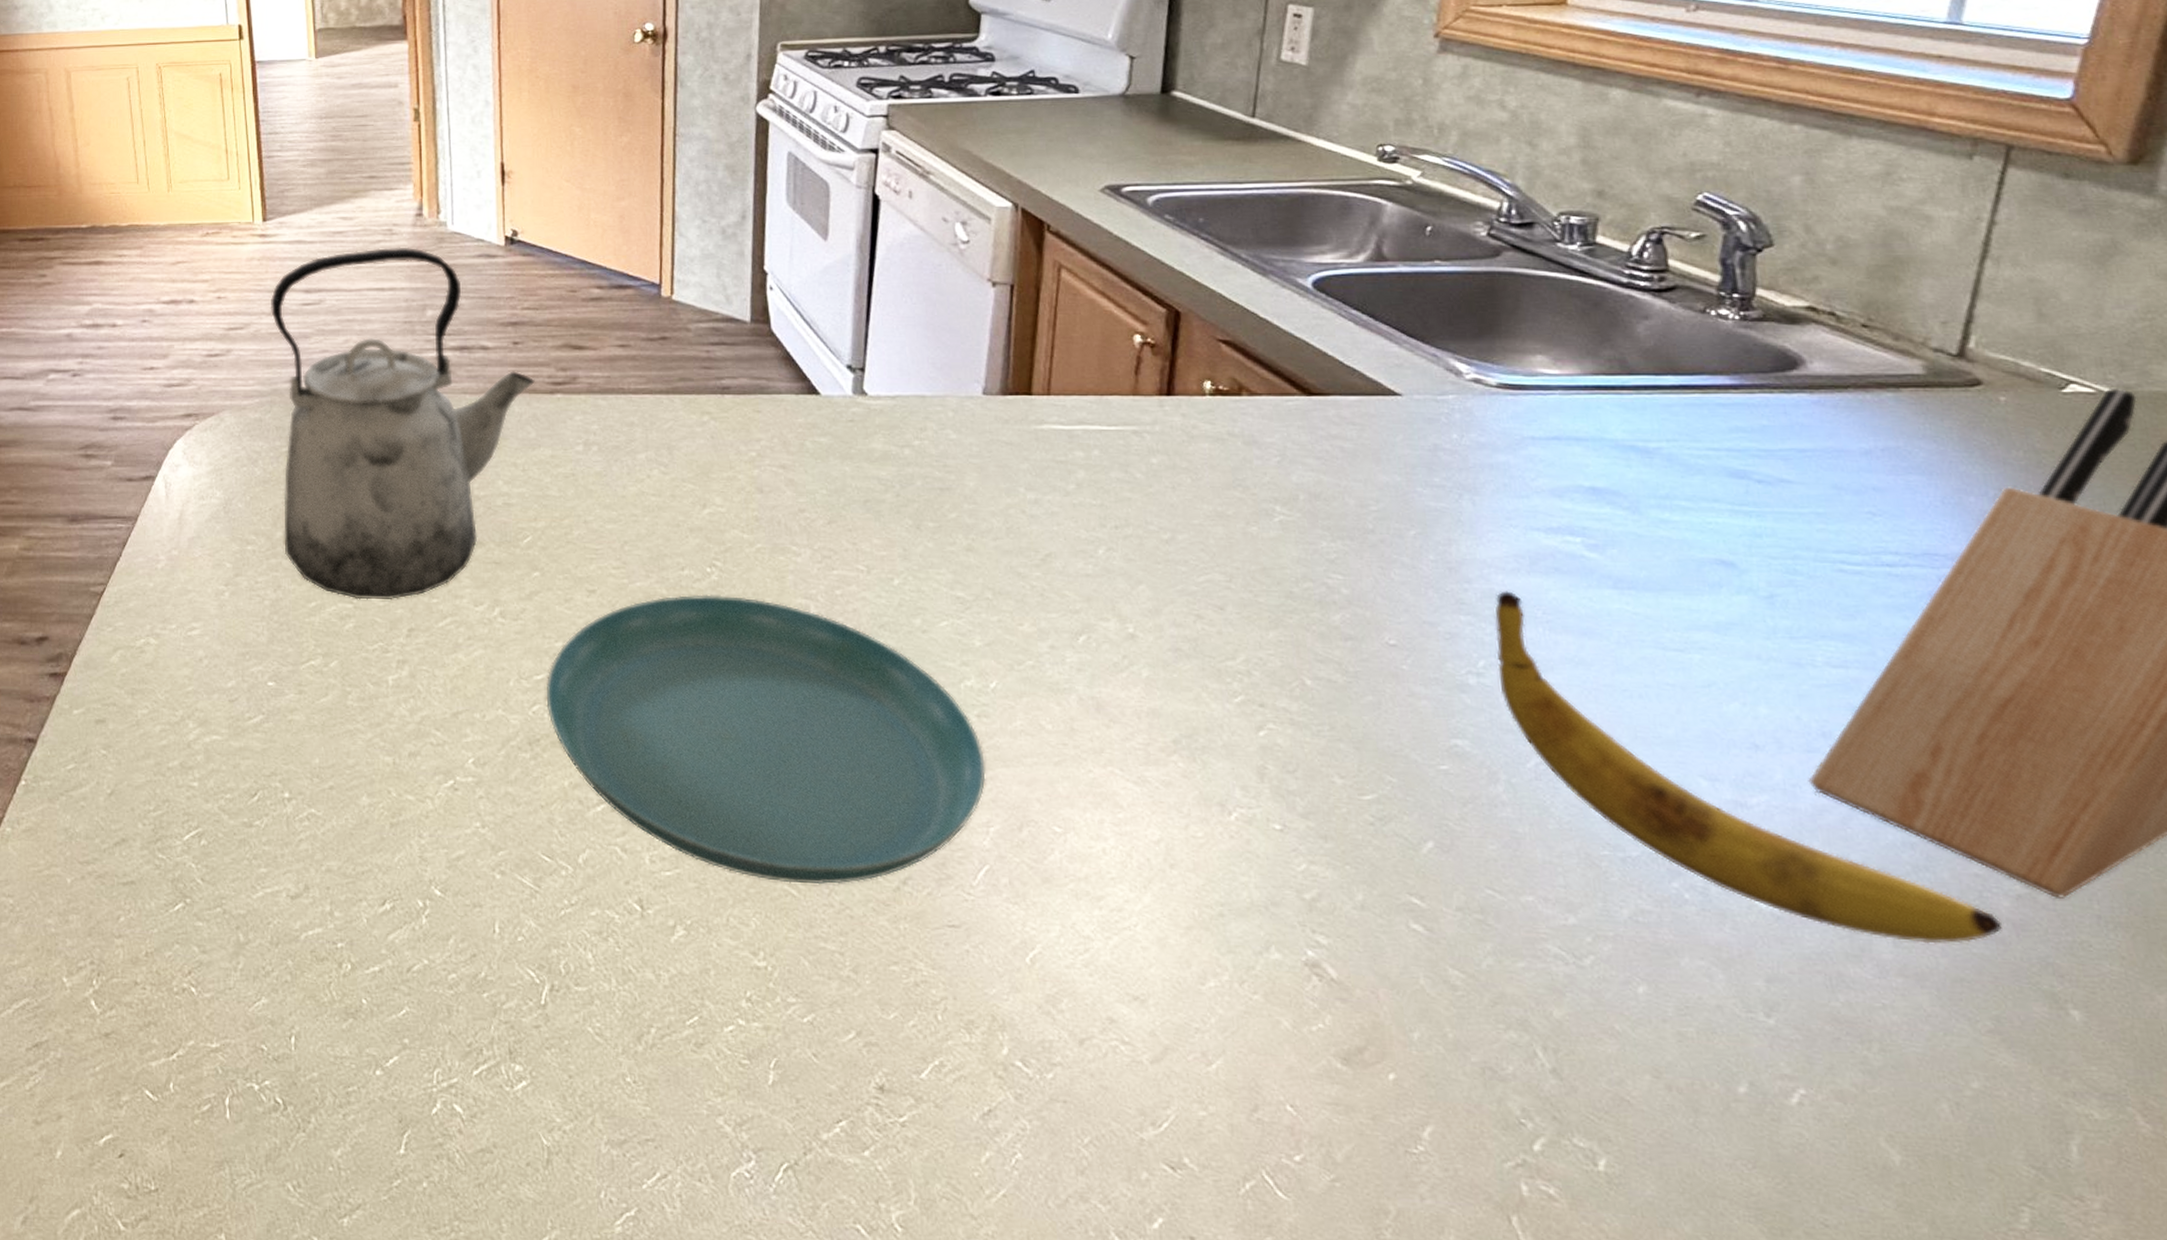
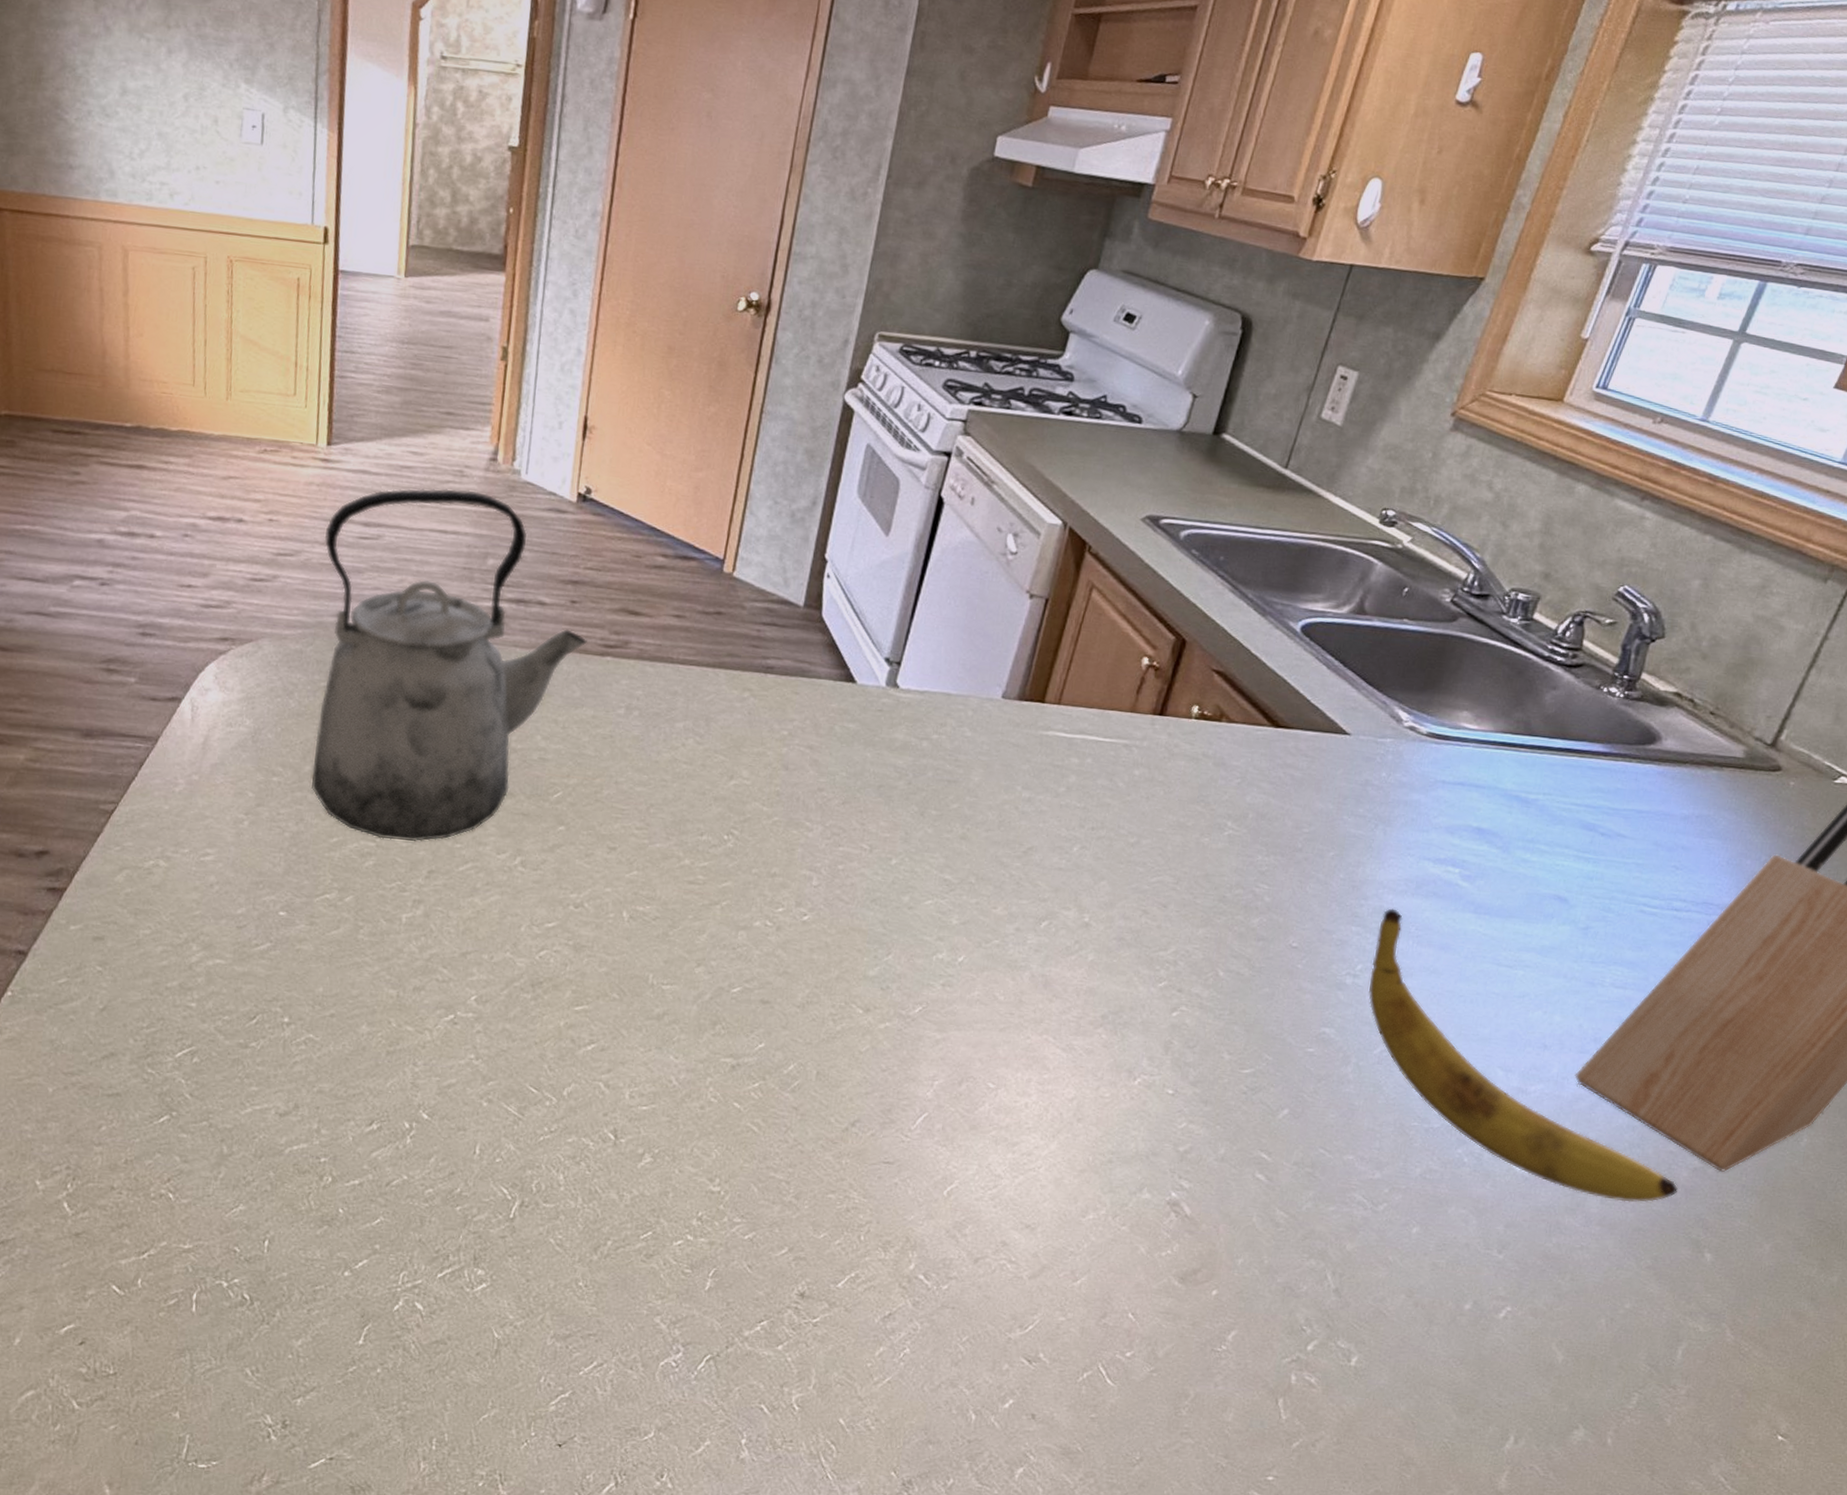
saucer: present [546,594,986,885] -> none [553,858,942,1124]

